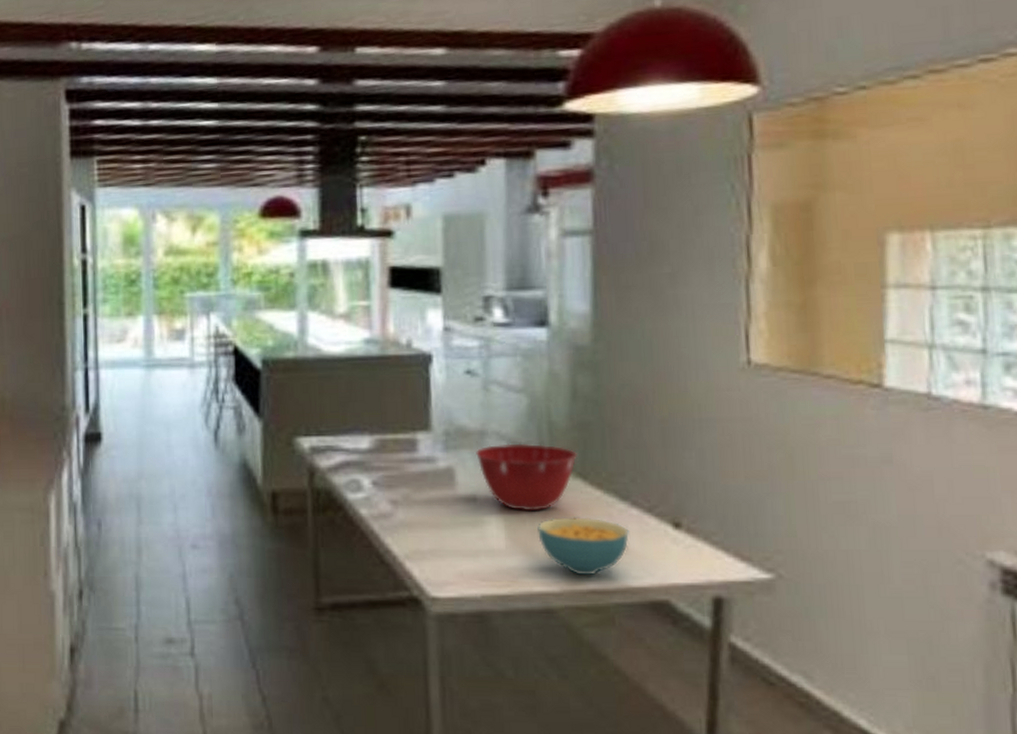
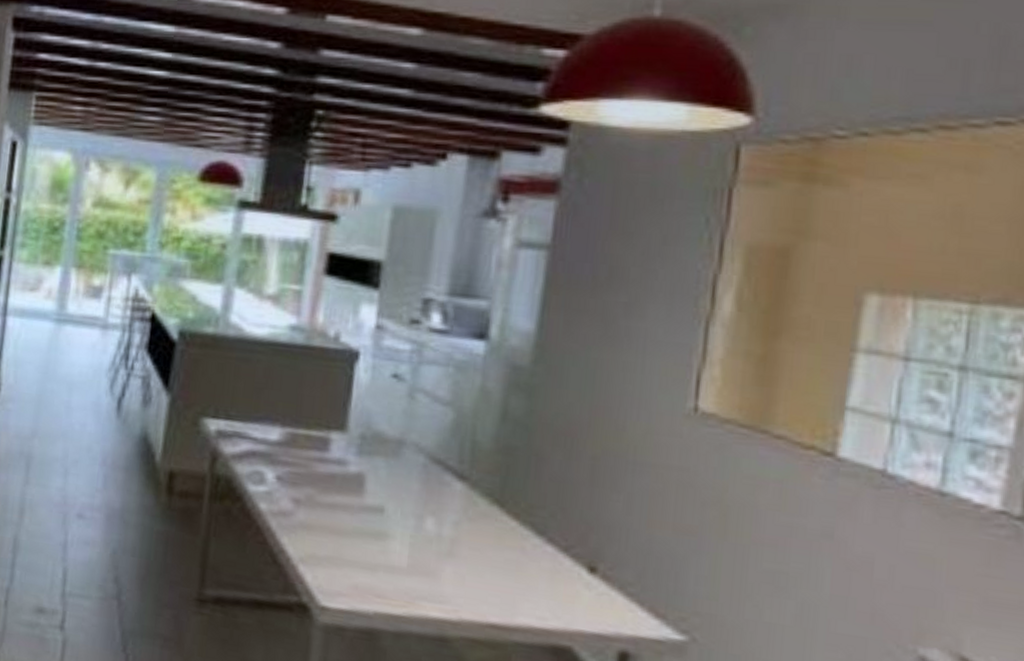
mixing bowl: present [476,443,577,512] -> none [390,456,498,534]
cereal bowl: present [537,517,629,576] -> none [443,542,540,610]

